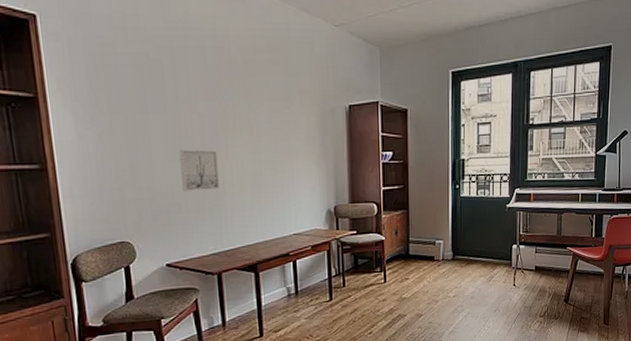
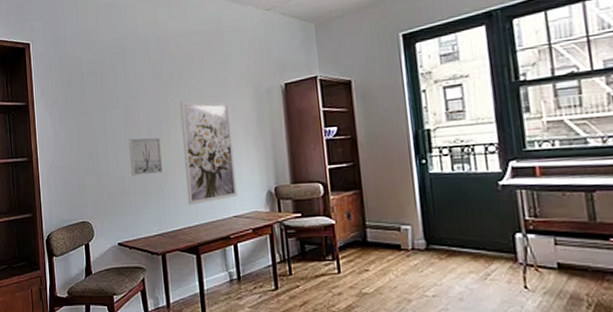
wall art: none [240,113,298,224] -> present [179,101,237,206]

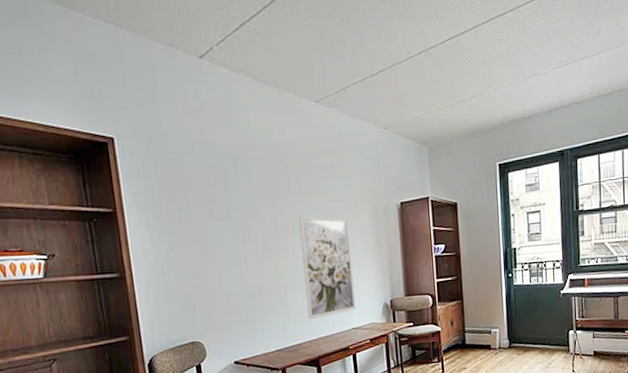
wall art: present [128,137,163,177] -> none [242,252,281,293]

